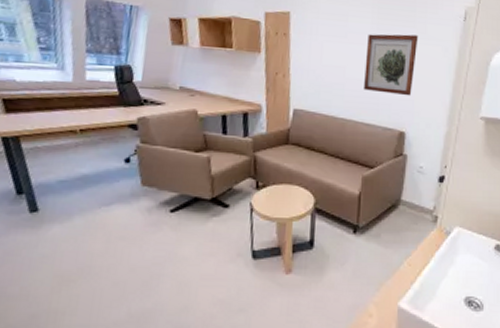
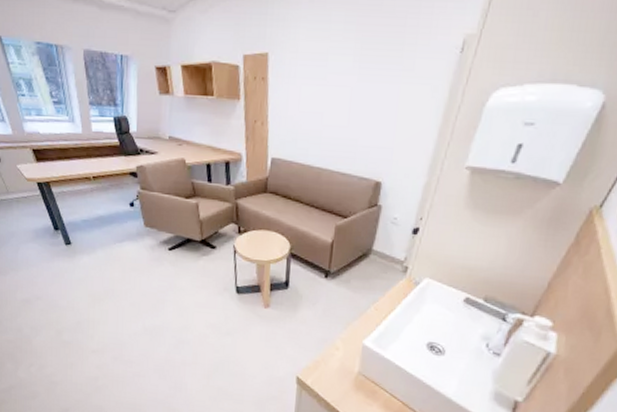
wall art: present [364,34,419,96] -> none [341,72,405,144]

